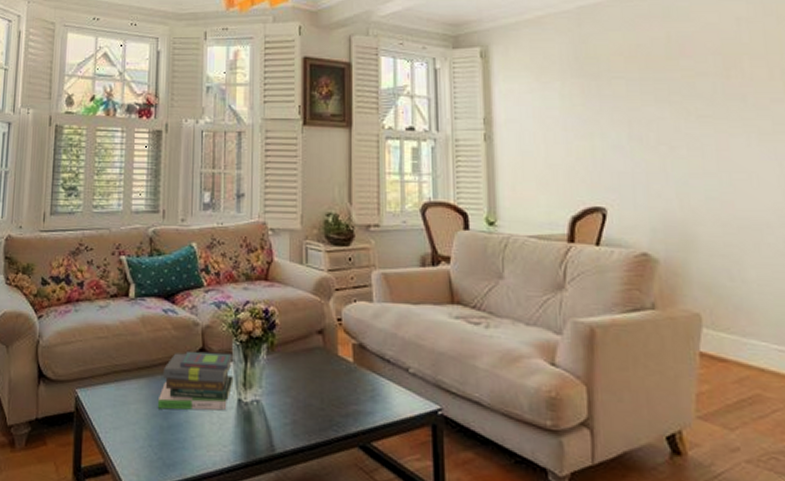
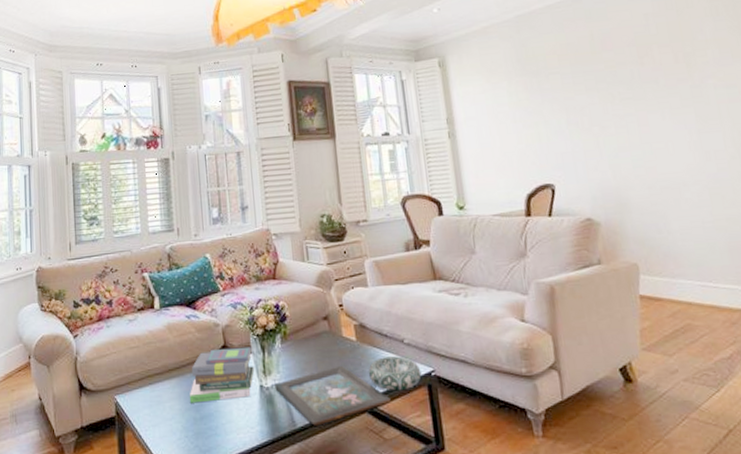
decorative tray: none [255,388,387,455] -> present [274,365,391,426]
decorative bowl: none [363,385,426,428] -> present [368,356,422,391]

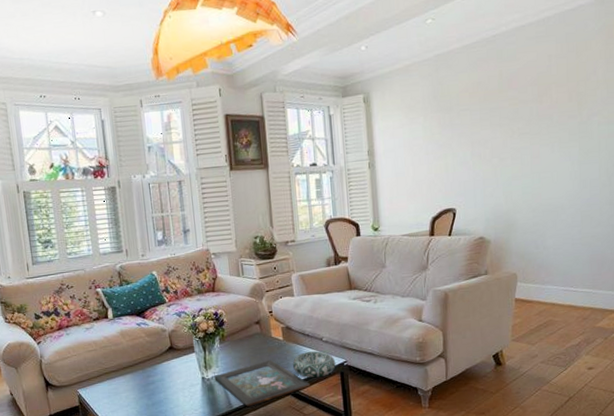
books: present [189,346,255,403] -> none [141,347,197,393]

